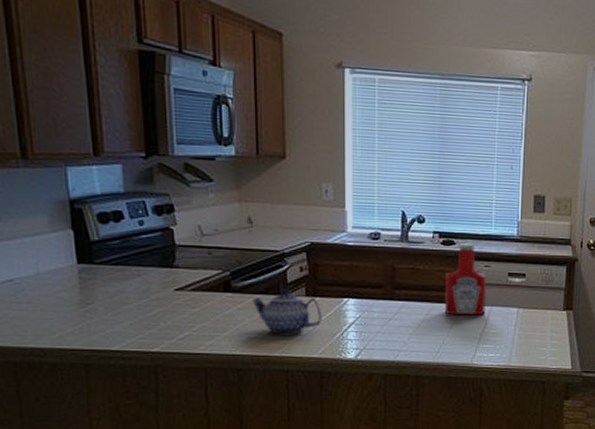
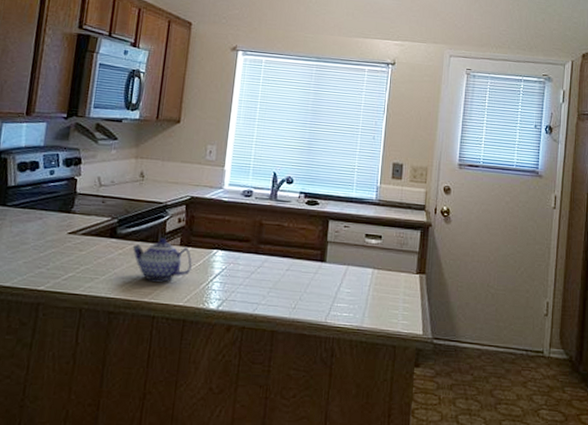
ketchup bottle: present [444,243,486,316] -> none [303,204,345,274]

